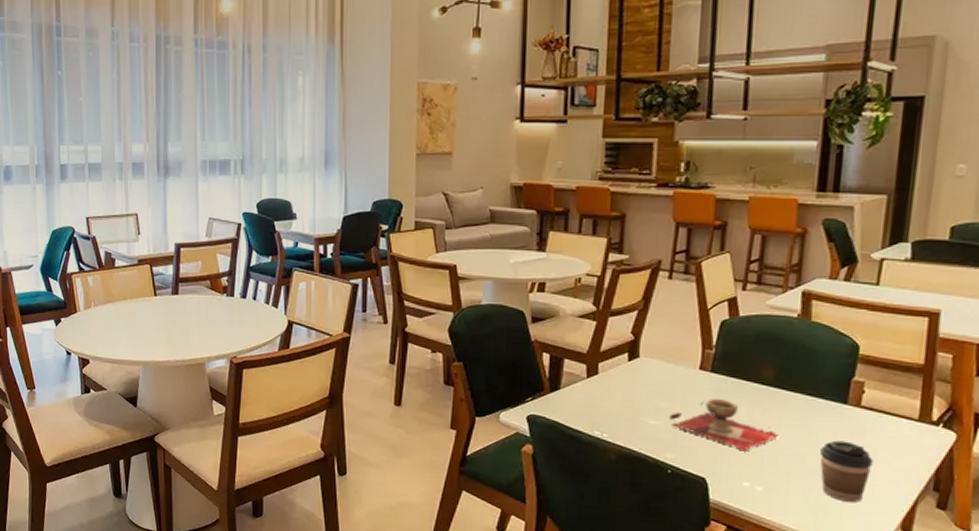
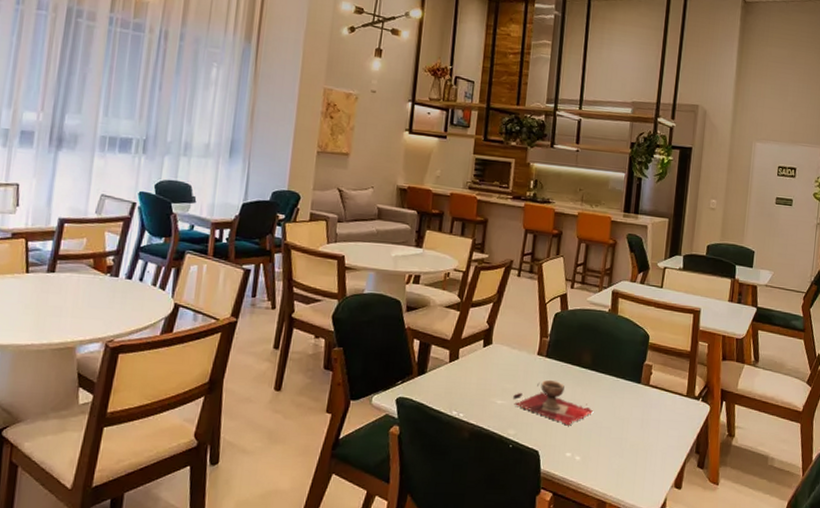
coffee cup: present [820,440,873,502] -> none [621,414,657,466]

